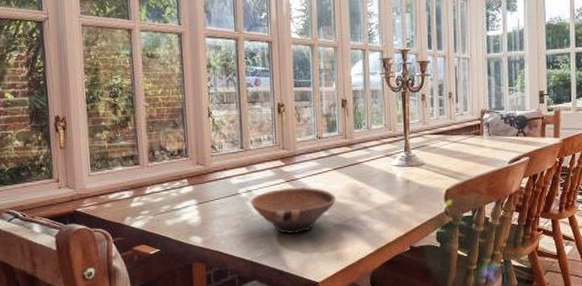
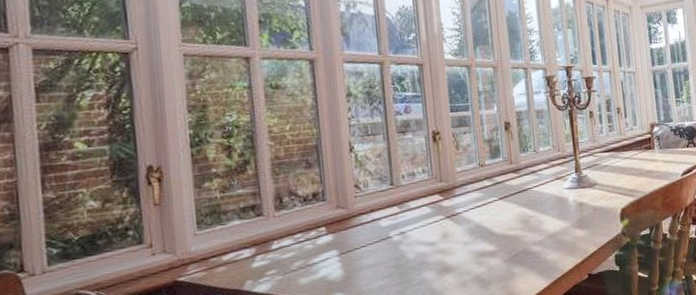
bowl: present [251,187,337,234] -> none [405,221,505,277]

